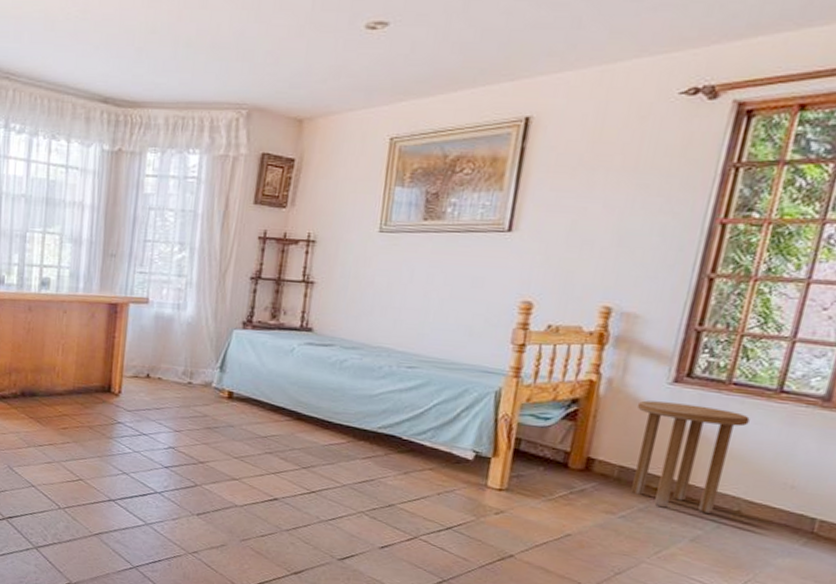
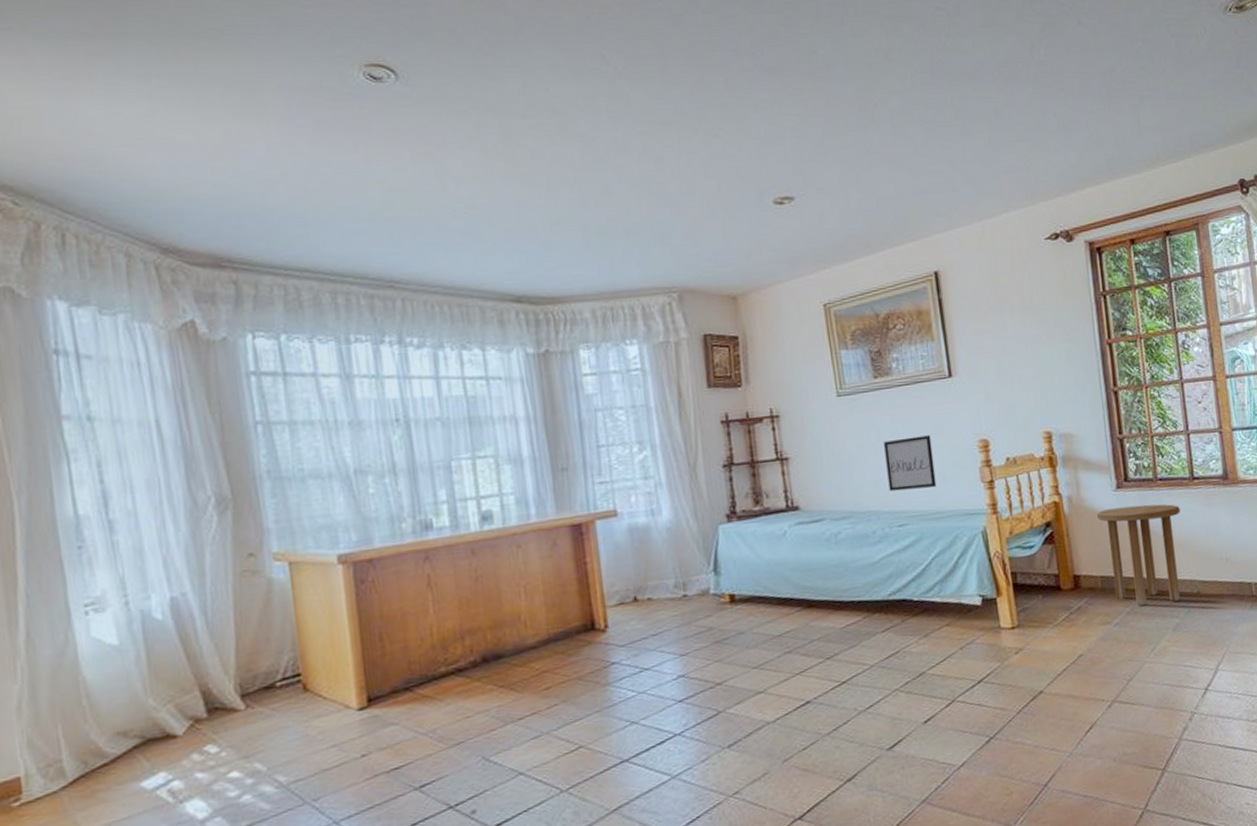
wall art: none [408,284,469,339] -> present [884,435,937,492]

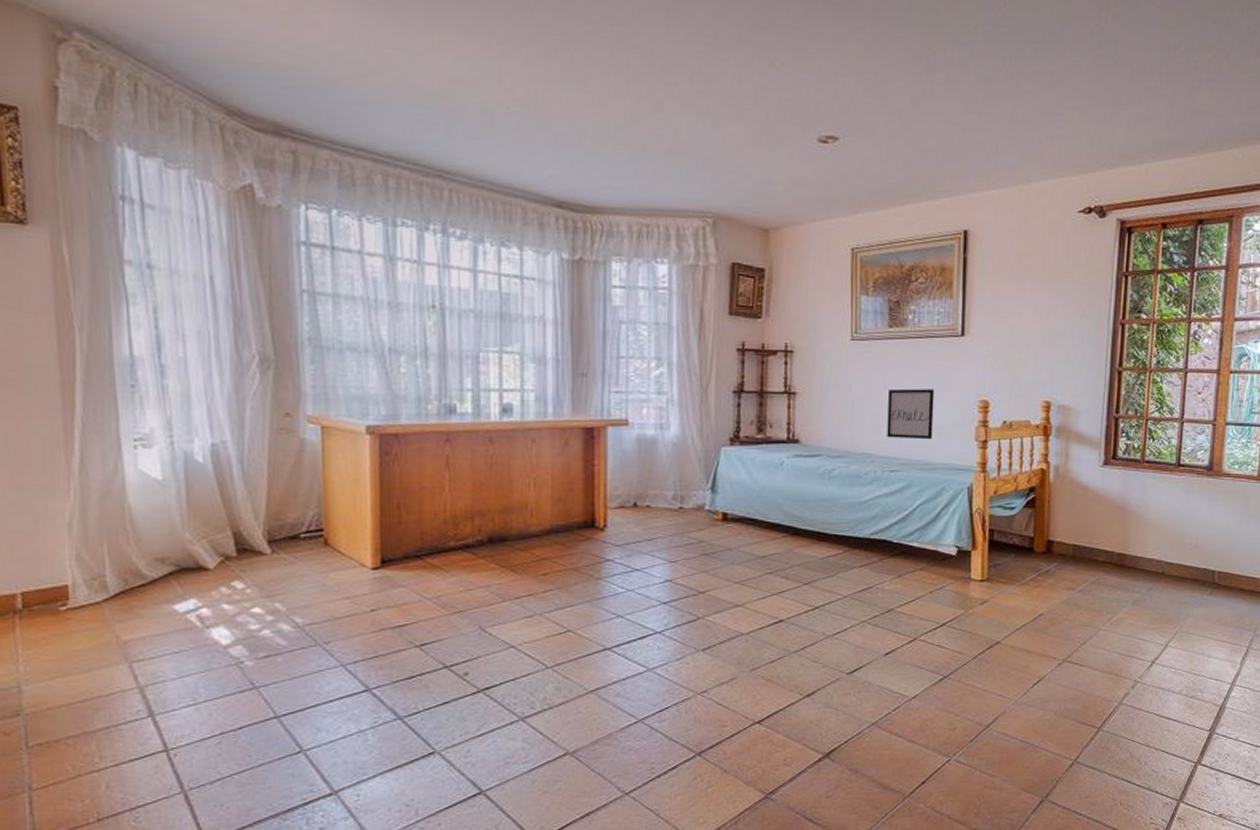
side table: present [1097,504,1180,607] -> none [1080,483,1161,578]

